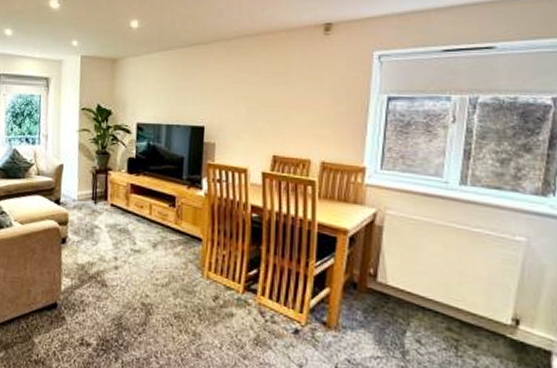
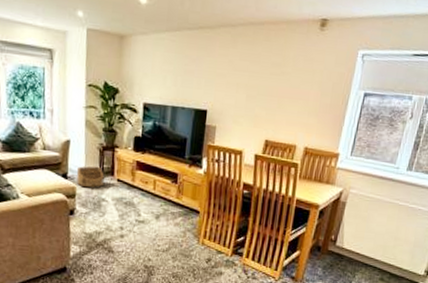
basket: none [69,190,97,214] -> present [76,165,104,188]

